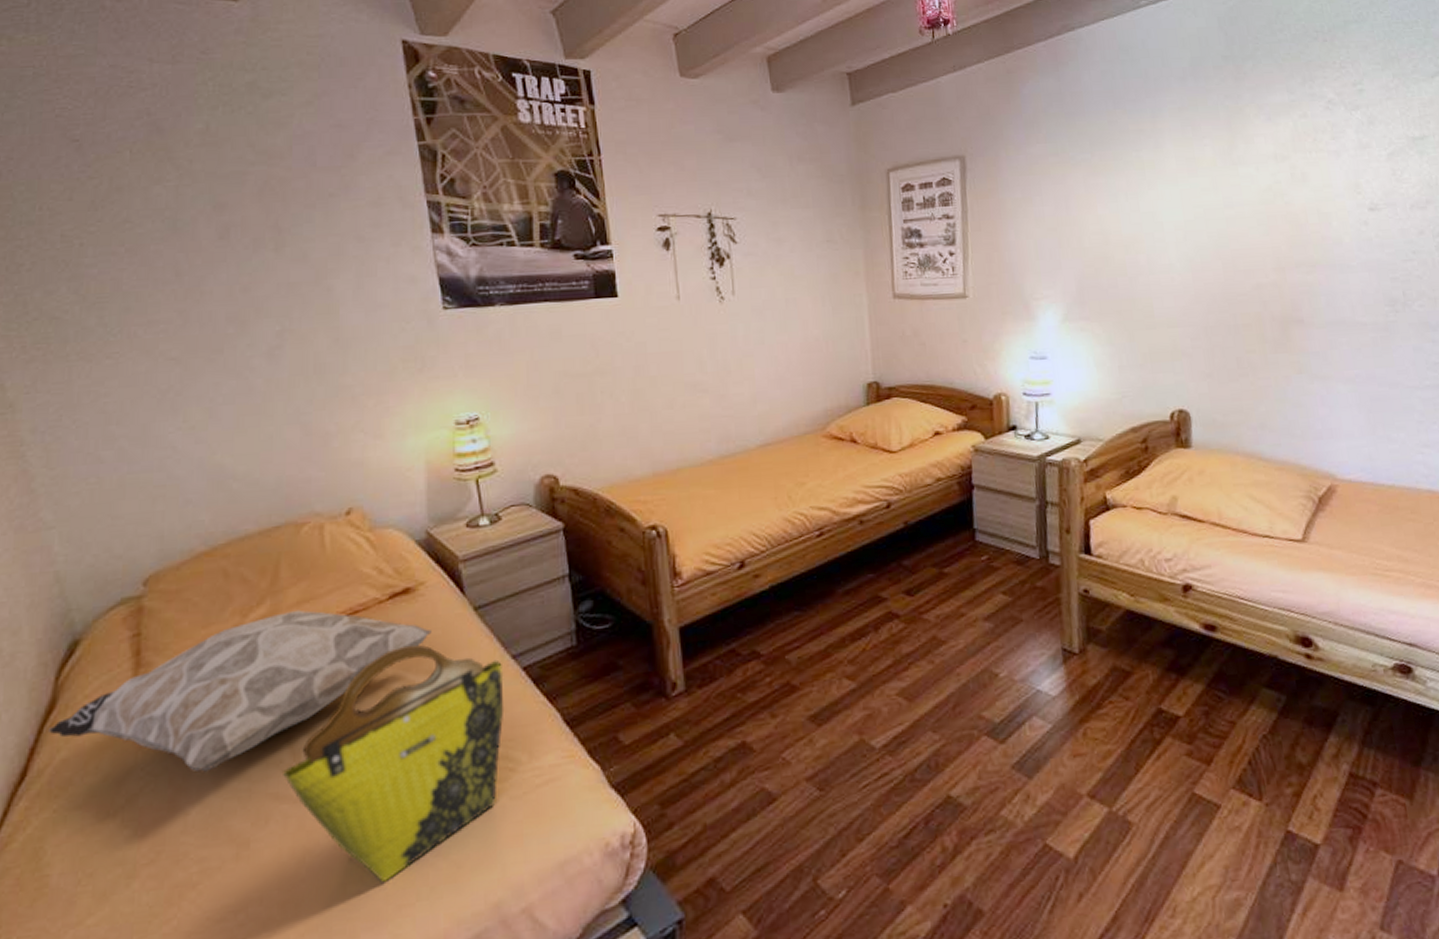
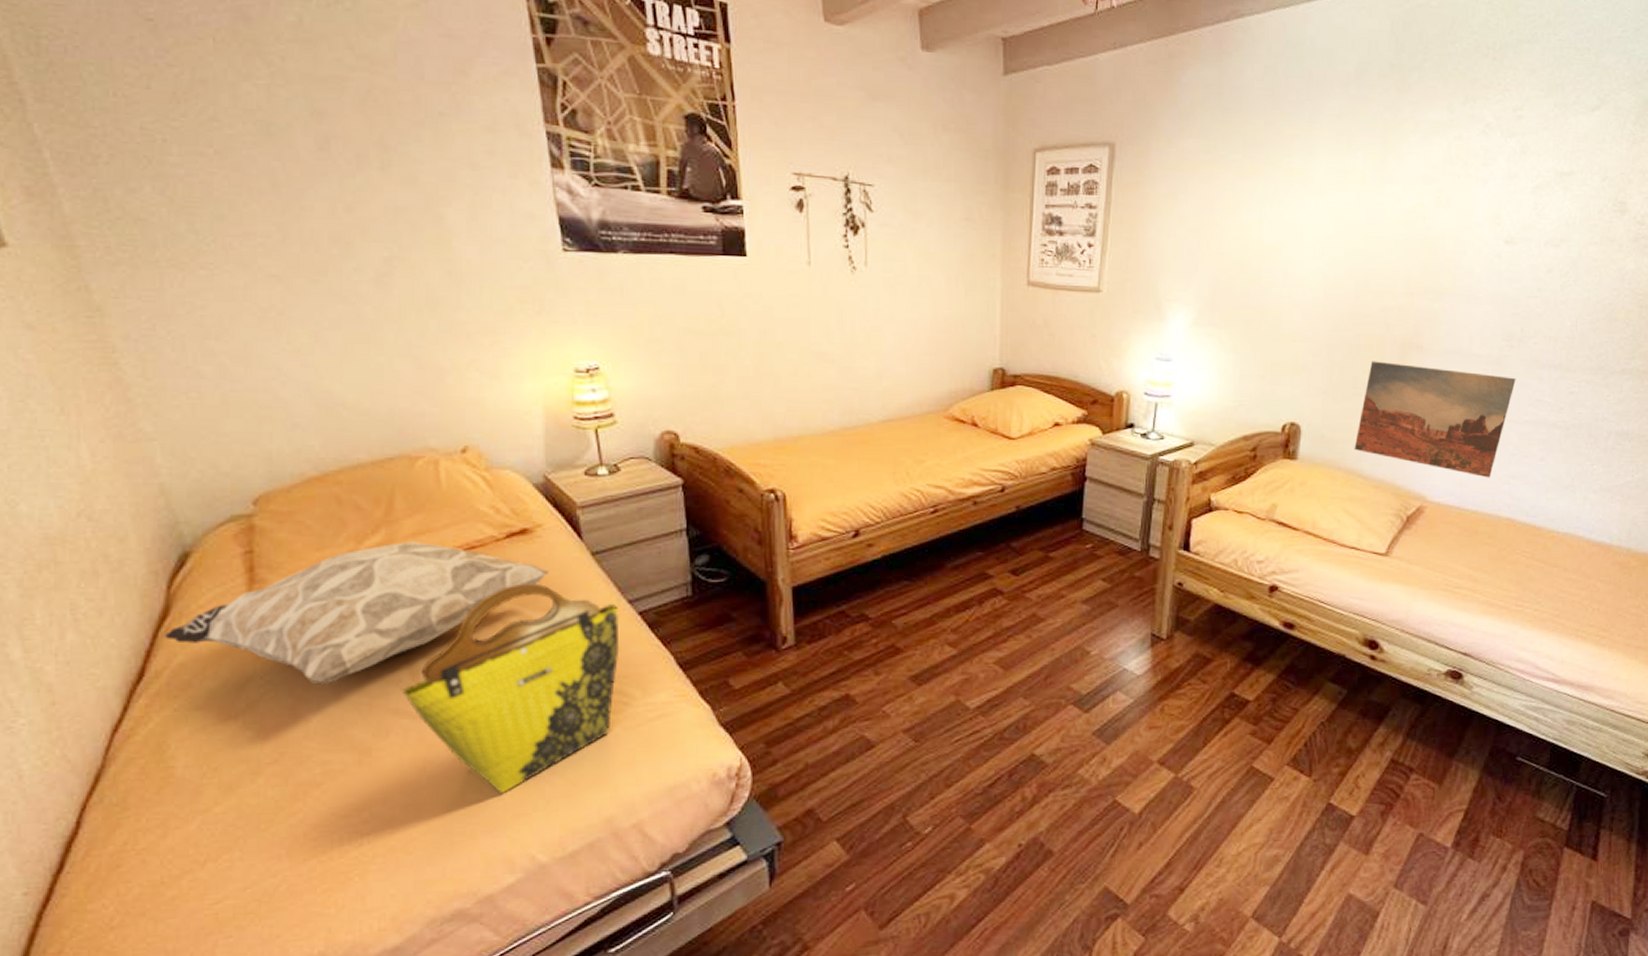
wall art: none [1249,339,1409,449] -> present [1354,361,1516,478]

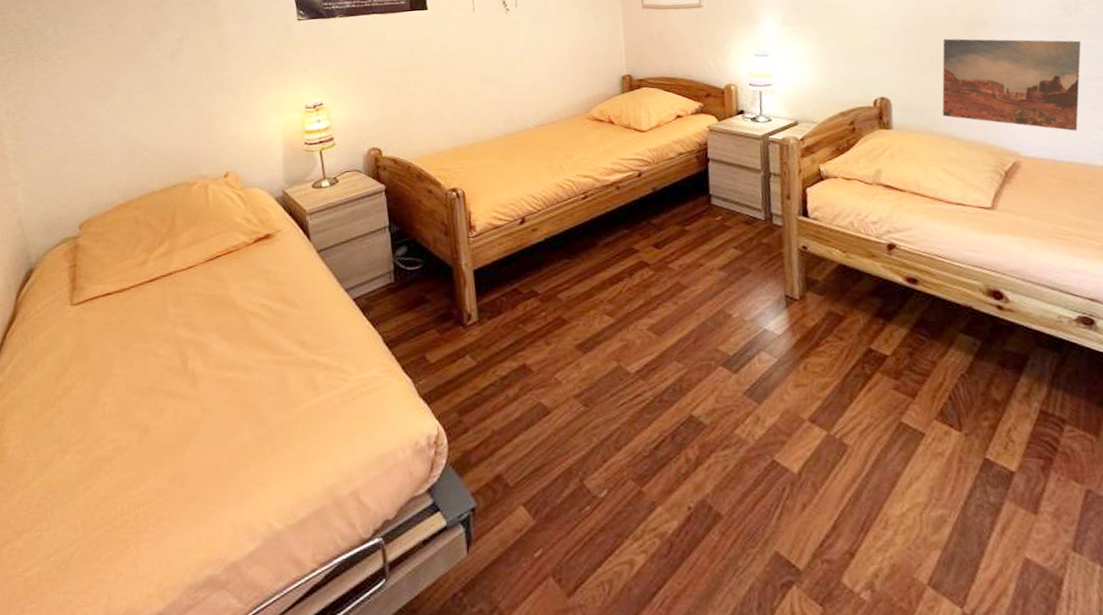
decorative pillow: present [164,541,549,685] -> none [10,249,285,373]
tote bag: present [401,583,620,793] -> none [173,278,339,465]

